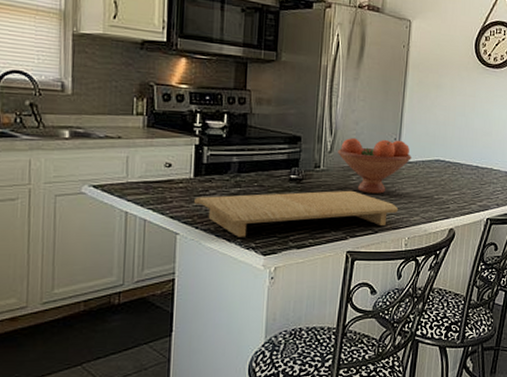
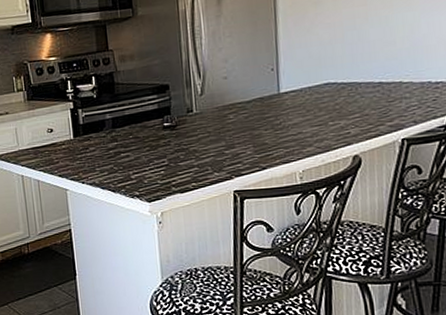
cutting board: present [194,190,399,237] -> none [77,129,287,187]
fruit bowl: present [338,138,411,194] -> none [209,69,295,130]

